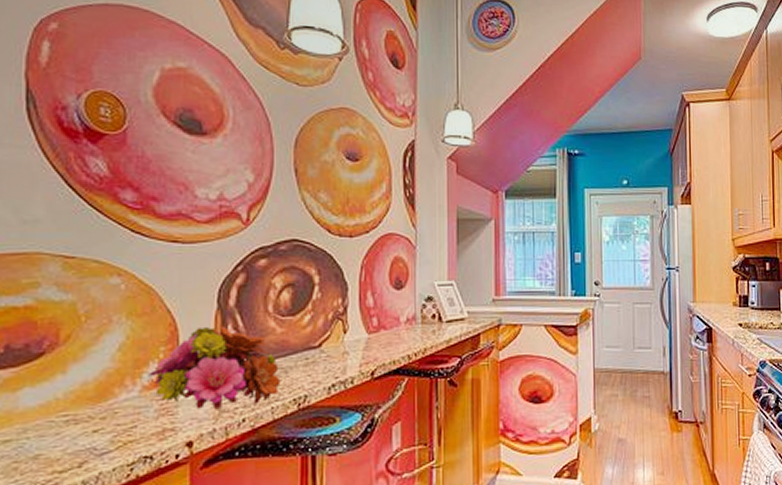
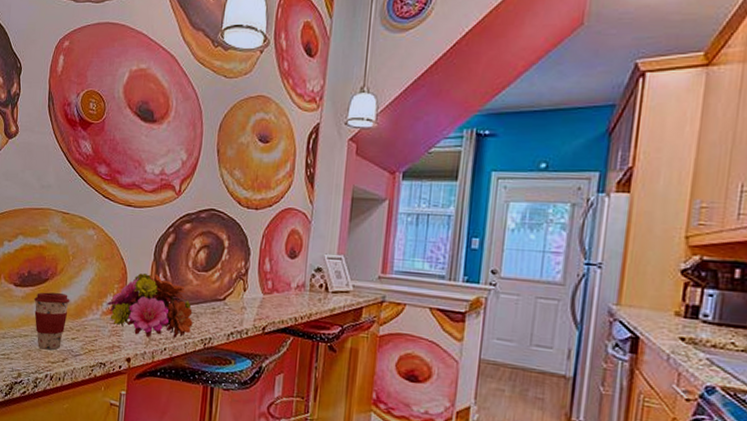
coffee cup: none [20,370,86,456] -> present [34,292,70,350]

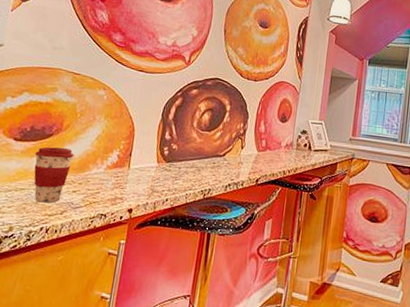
flower bouquet: present [106,272,193,339] -> none [111,131,195,190]

